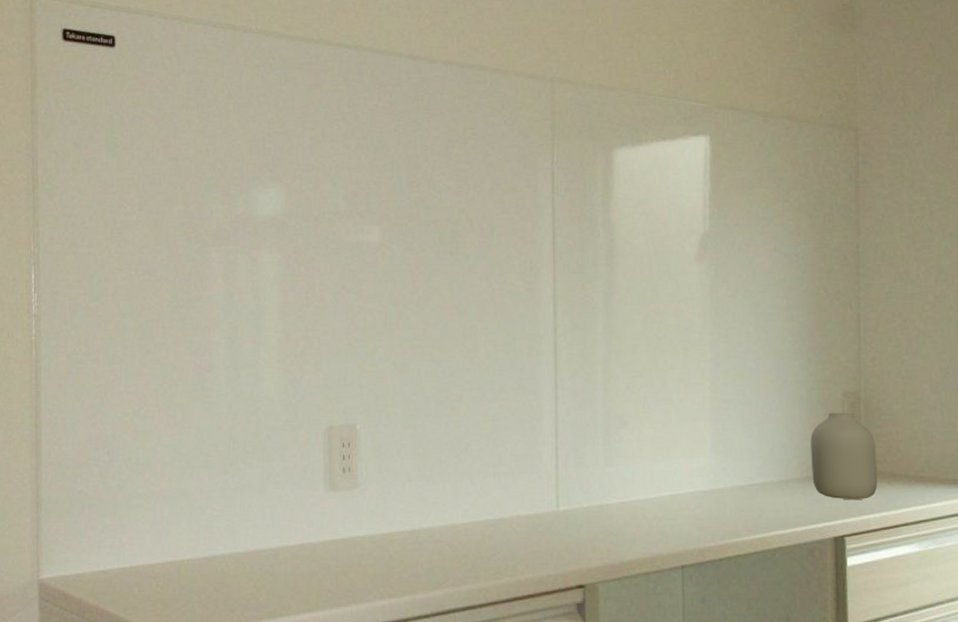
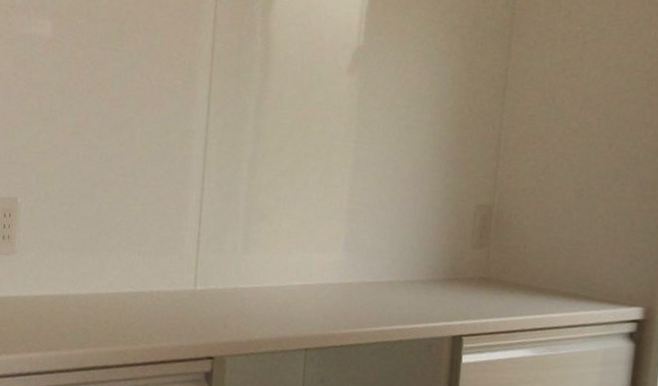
vase: present [810,412,878,499] -> none [437,222,503,305]

